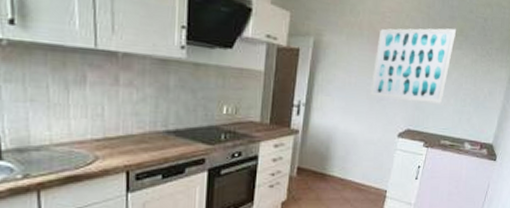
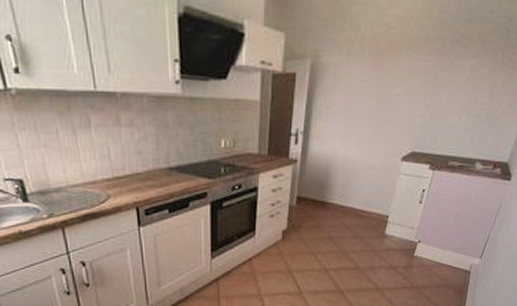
wall art: present [370,28,457,104] -> none [372,33,474,122]

